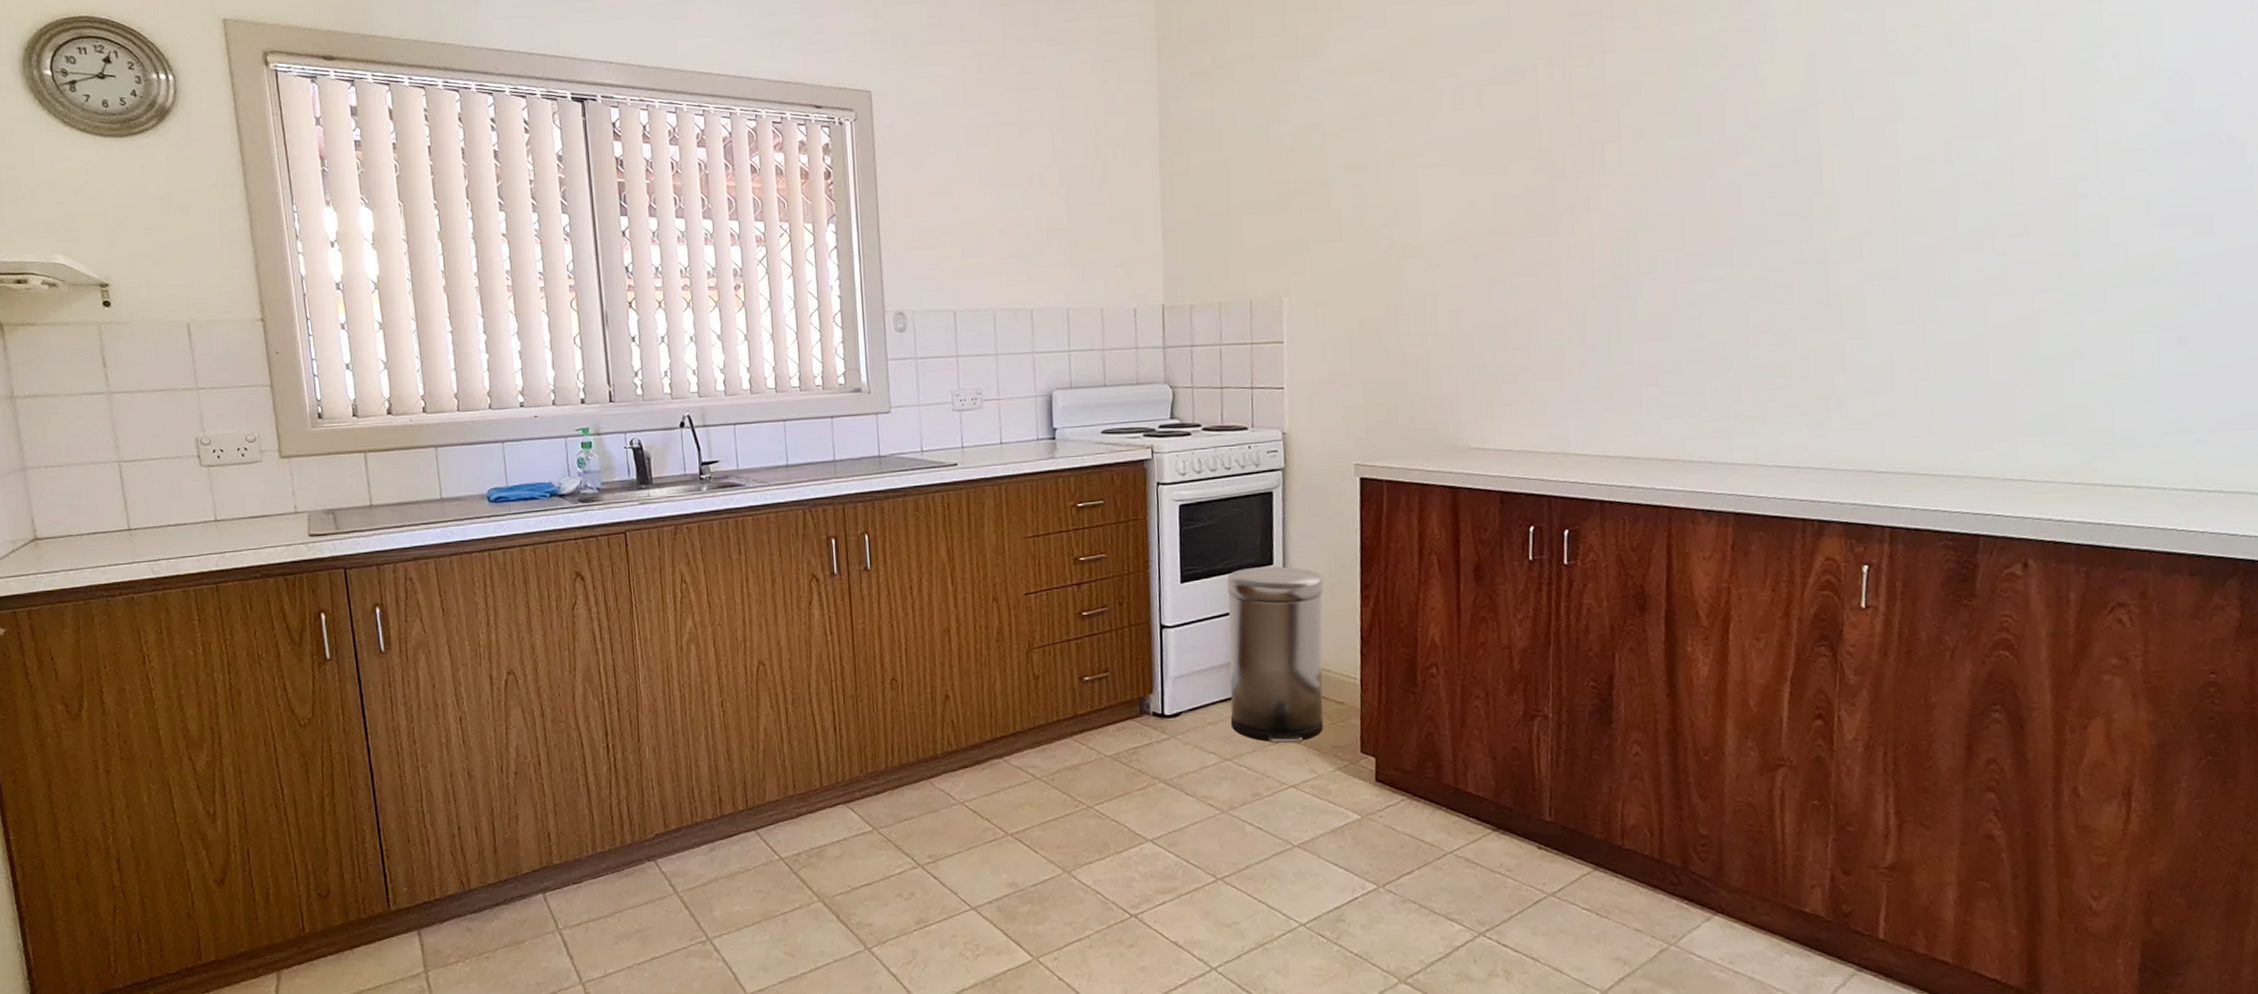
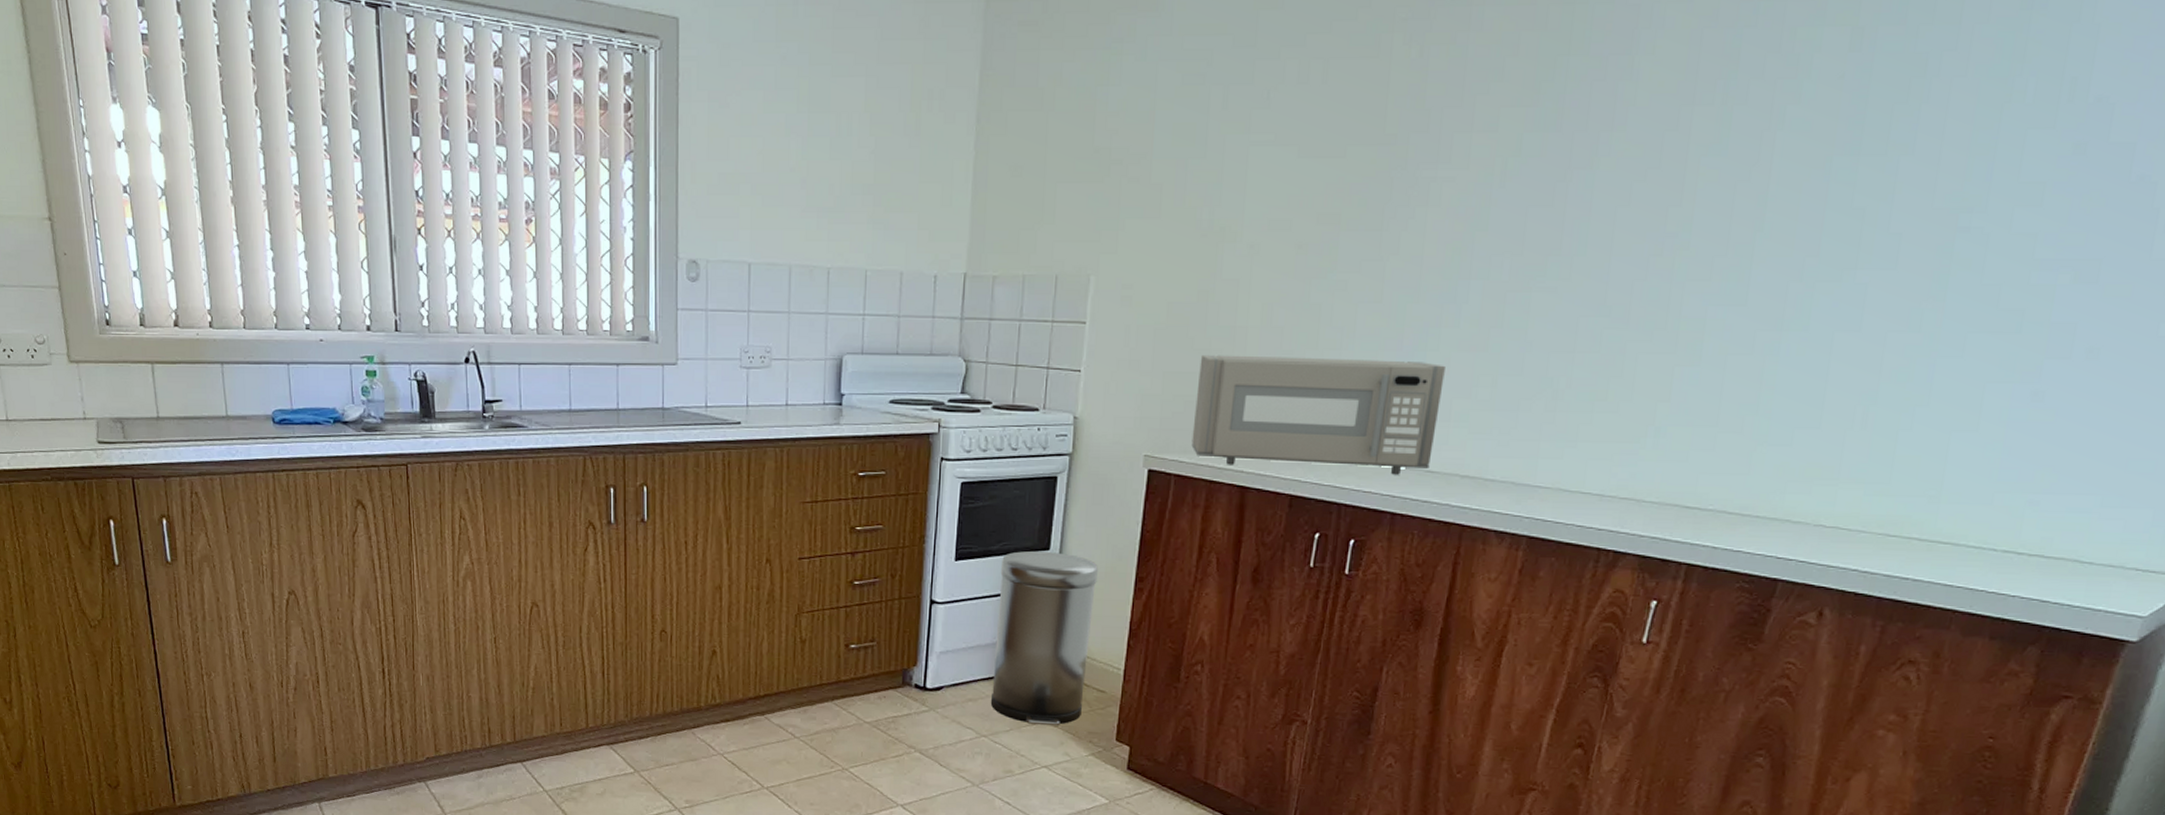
microwave: none [1397,354,1631,467] -> present [1191,354,1445,475]

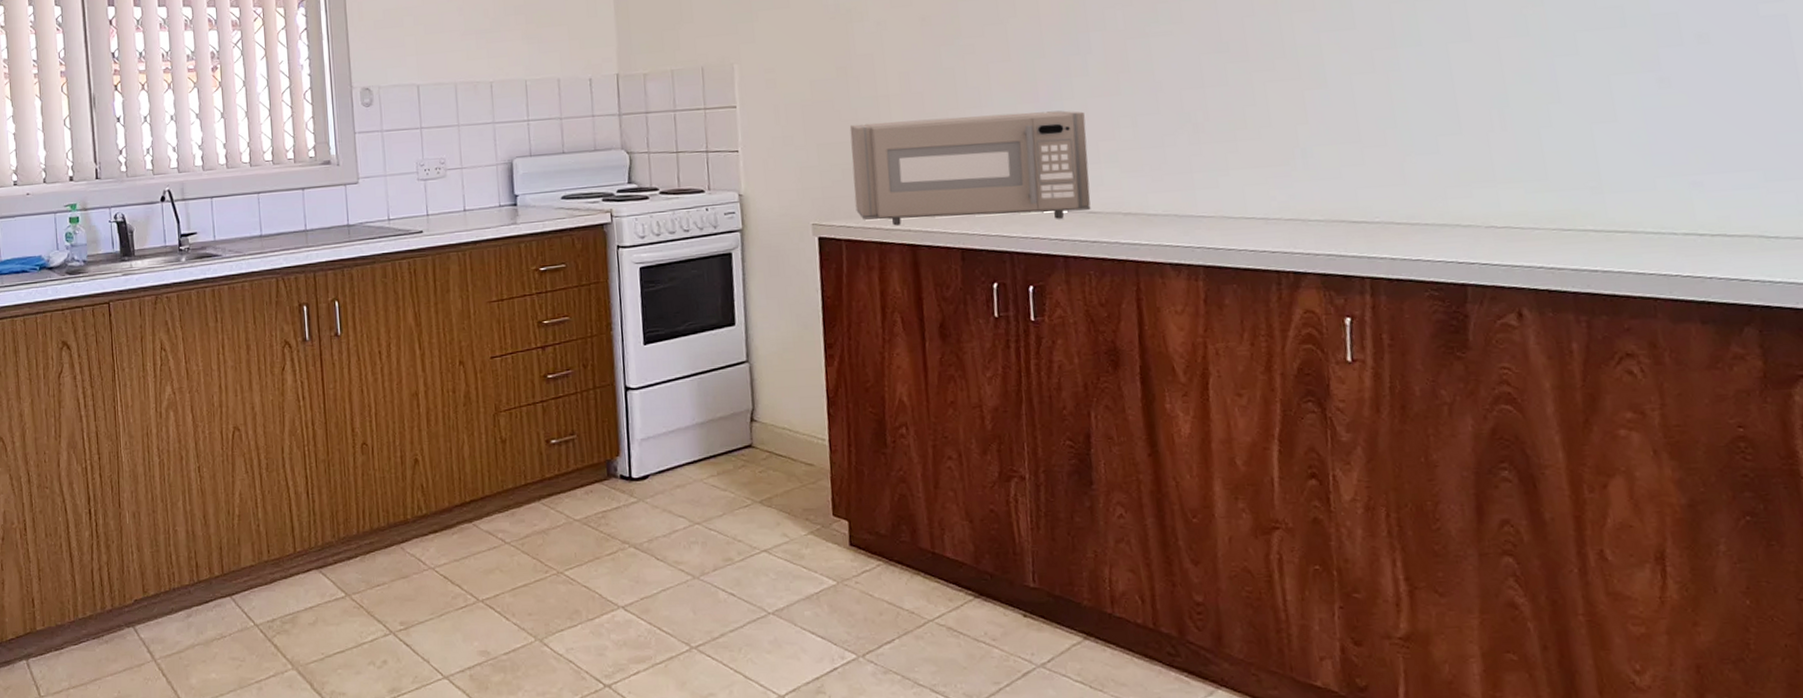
pedal bin: present [990,551,1098,726] -> none [689,327,793,507]

